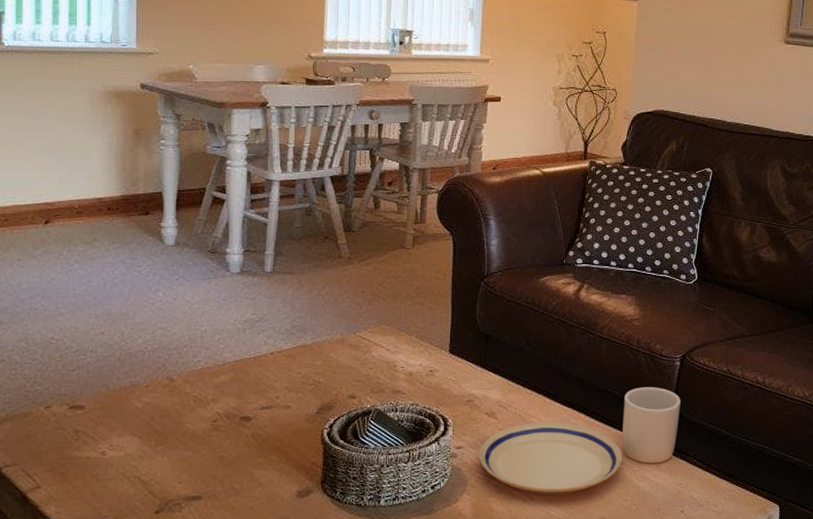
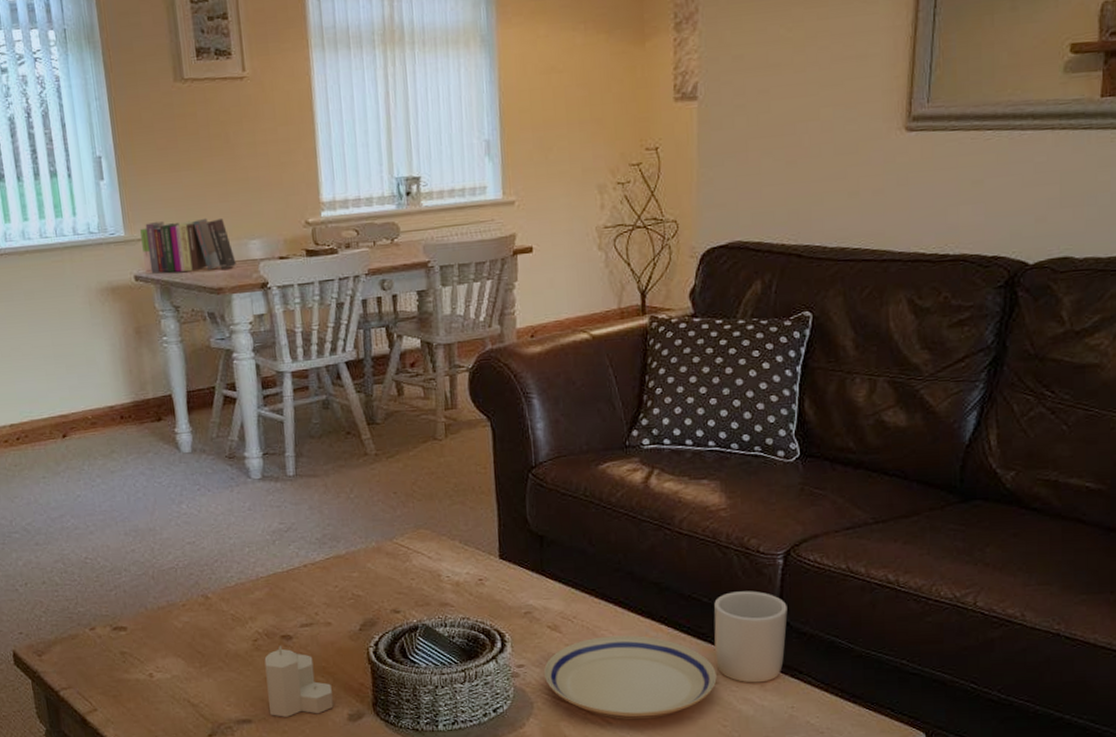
books: none [152,39,240,88] -> present [140,217,236,274]
candle: none [220,425,284,494] -> present [264,645,334,717]

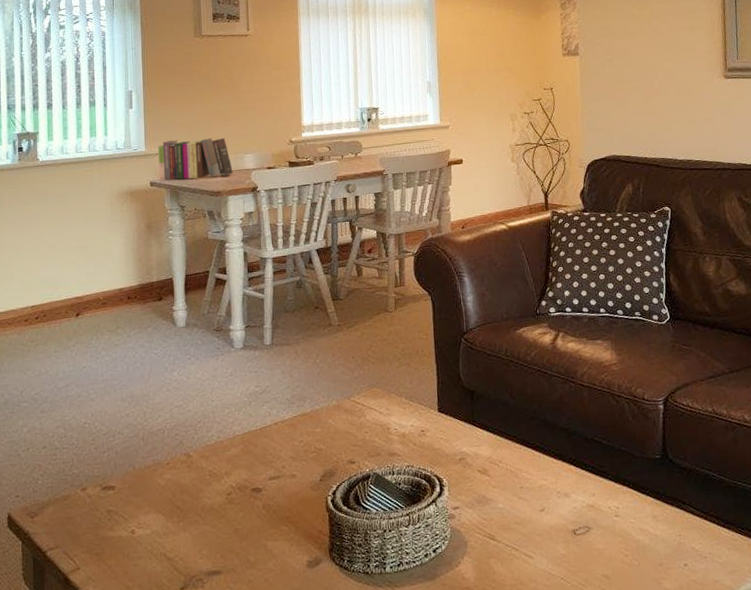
candle: present [264,645,334,717] -> none [236,497,295,567]
plate: present [544,635,717,720] -> none [476,476,618,554]
mug: present [713,590,788,683] -> none [611,432,671,515]

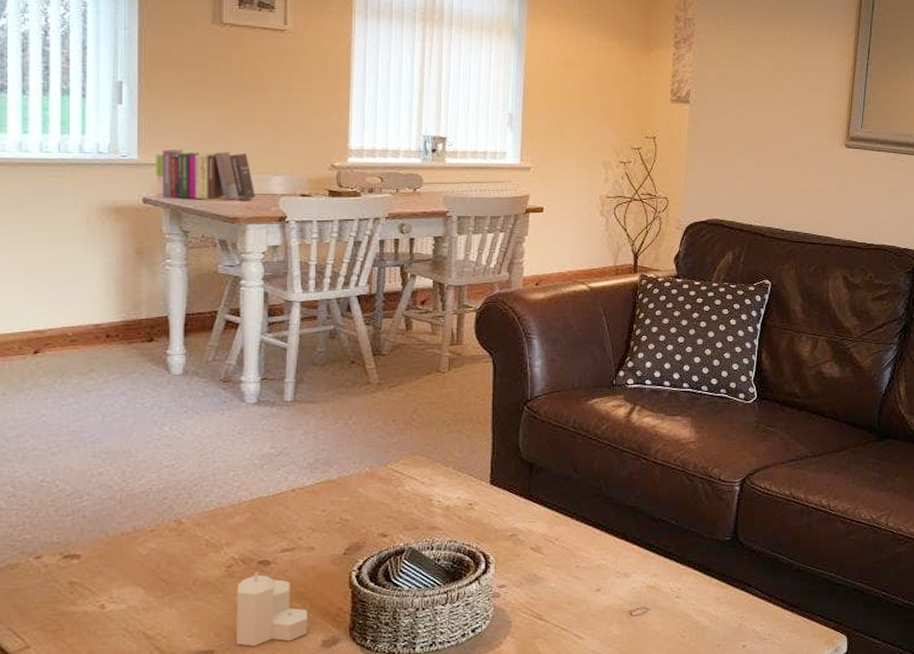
candle: none [236,497,295,567] -> present [235,570,307,647]

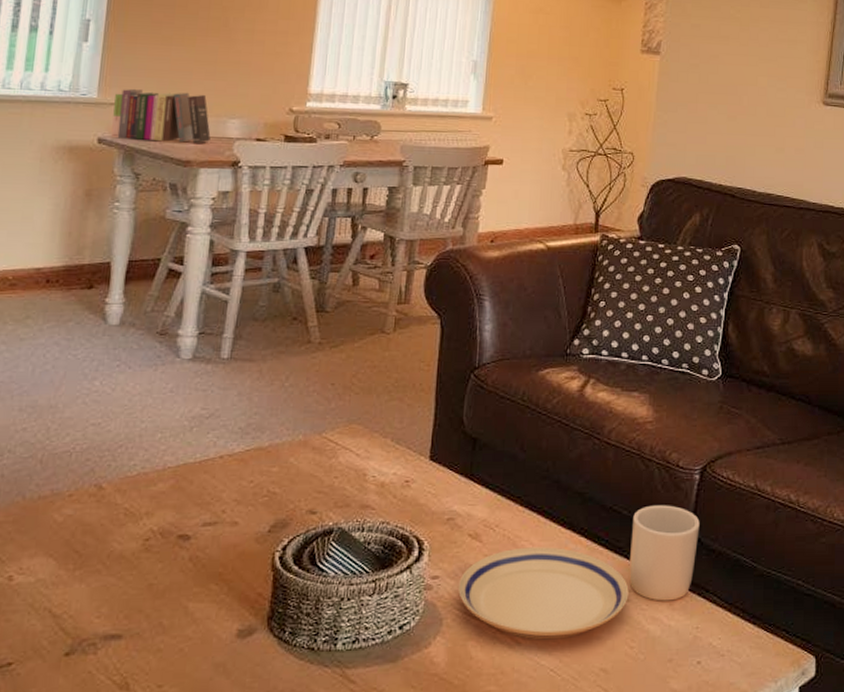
candle: present [235,570,307,647] -> none [145,545,225,632]
plate: none [524,555,679,635] -> present [458,547,629,640]
mug: none [679,514,741,597] -> present [629,505,700,601]

